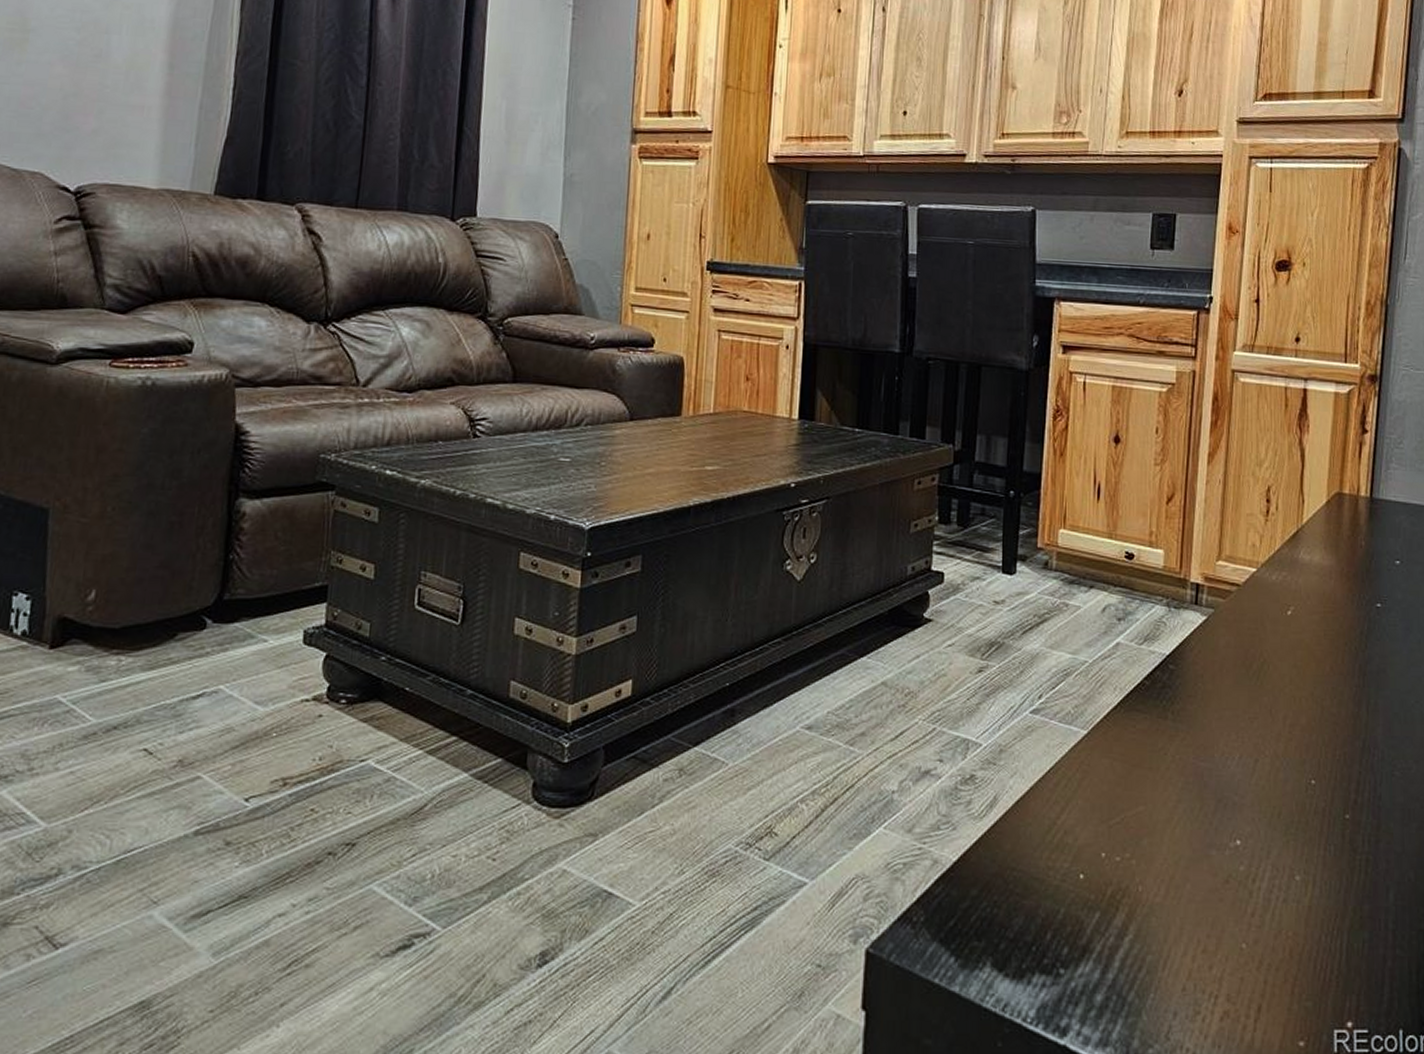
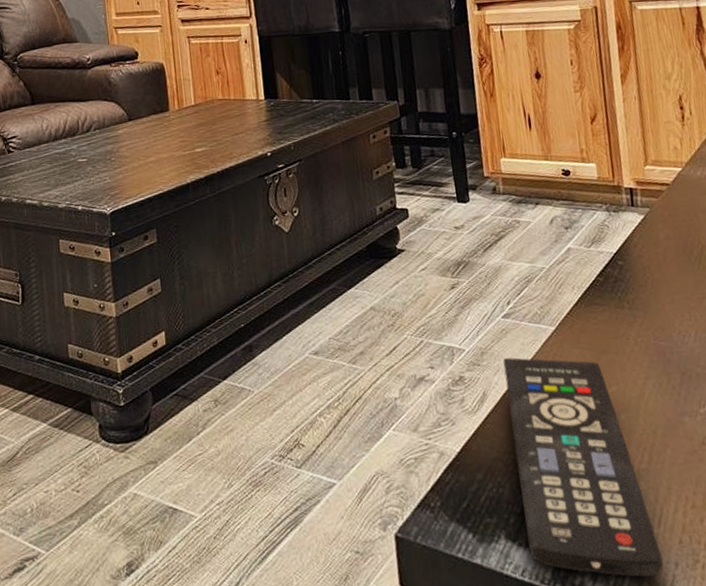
remote control: none [1015,760,1161,1025] -> present [503,357,664,577]

